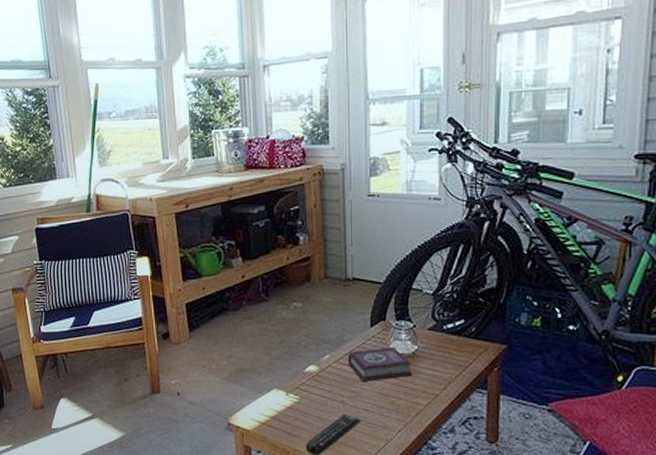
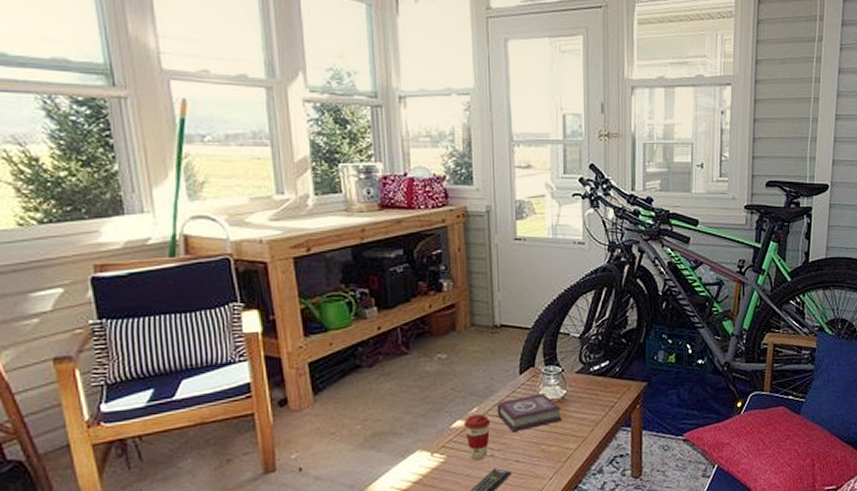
coffee cup: none [316,362,342,404] -> present [463,414,491,460]

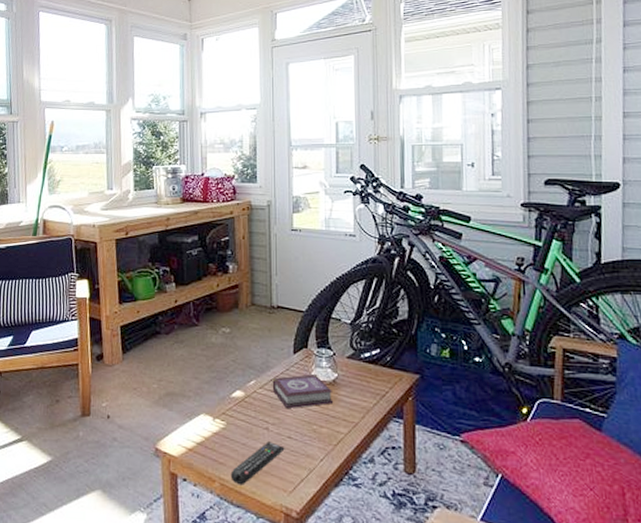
coffee cup: present [463,414,491,460] -> none [242,387,267,431]

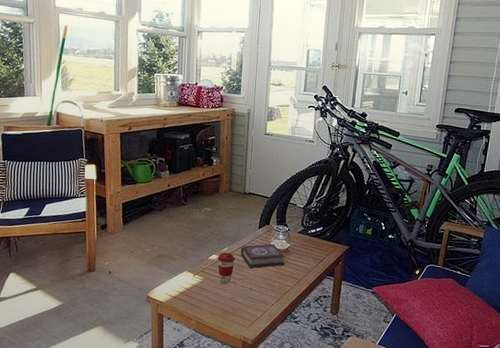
remote control: present [230,441,285,486] -> none [204,292,247,323]
coffee cup: none [242,387,267,431] -> present [217,252,236,284]

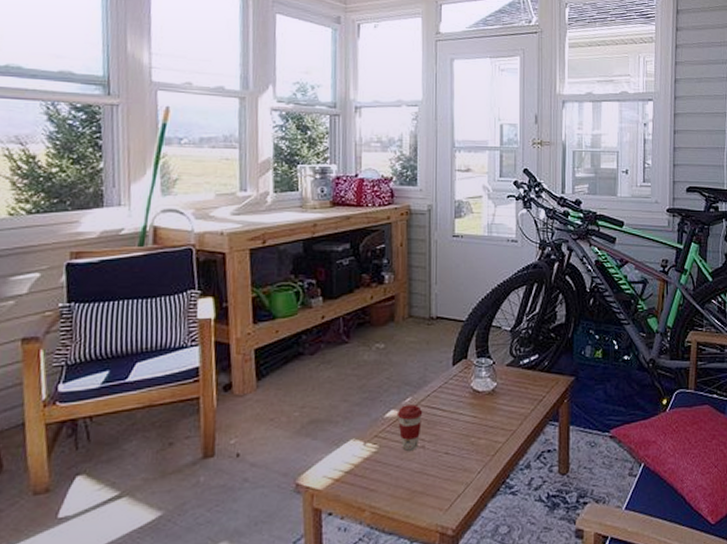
book: present [240,244,285,269] -> none [429,385,492,424]

